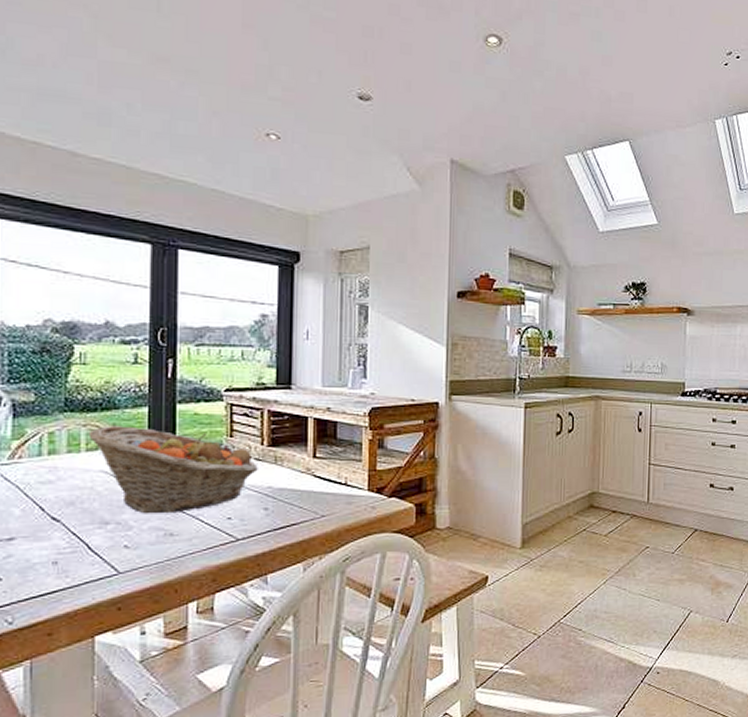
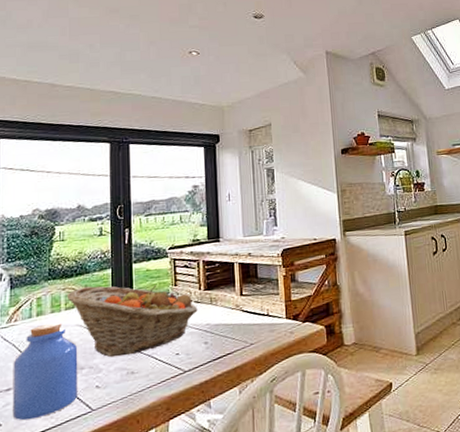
jar: none [16,465,102,577] -> present [12,322,78,421]

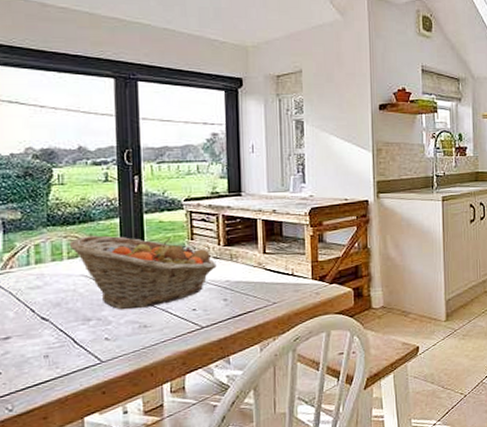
jar: present [12,322,78,421] -> none [10,271,86,370]

